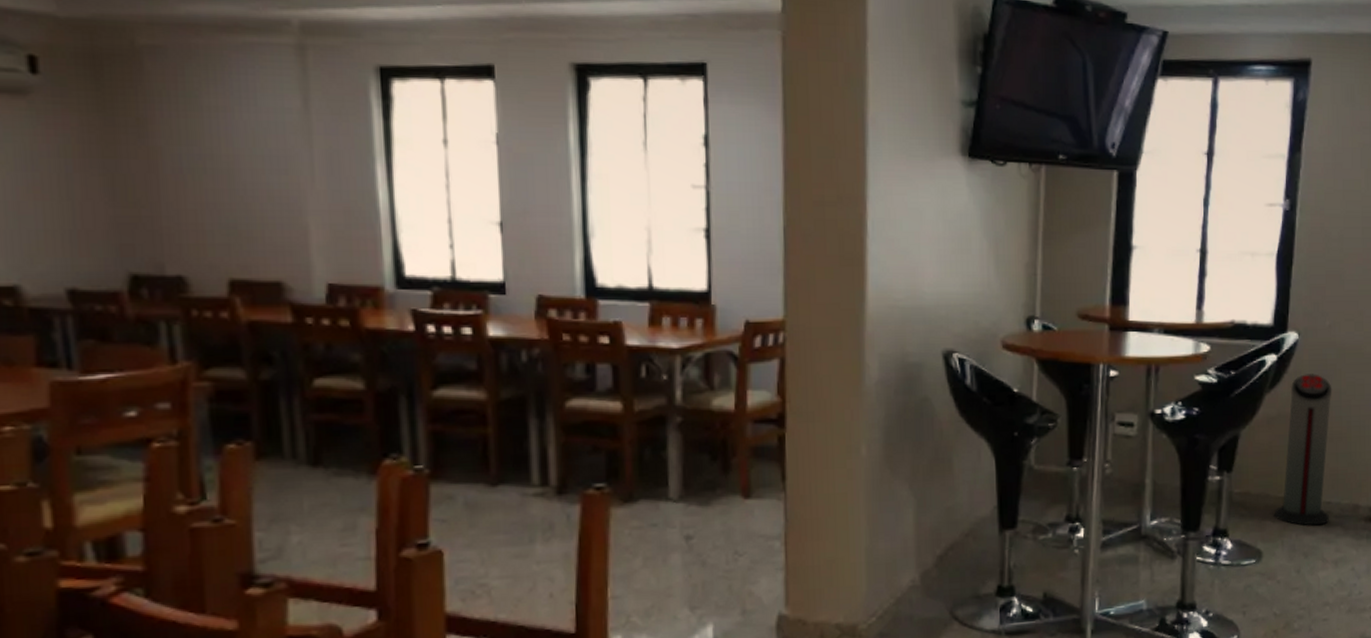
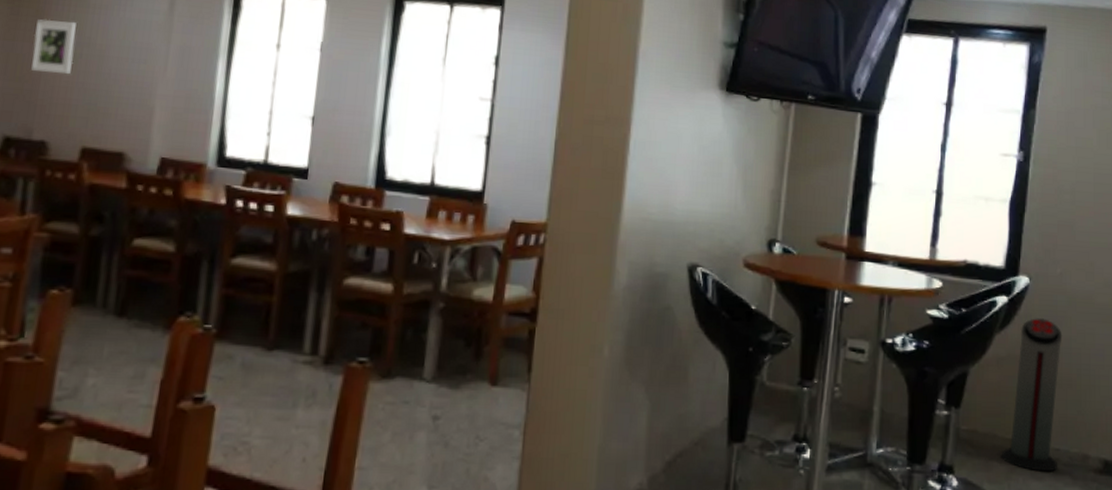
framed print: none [140,128,198,195] -> present [31,19,76,75]

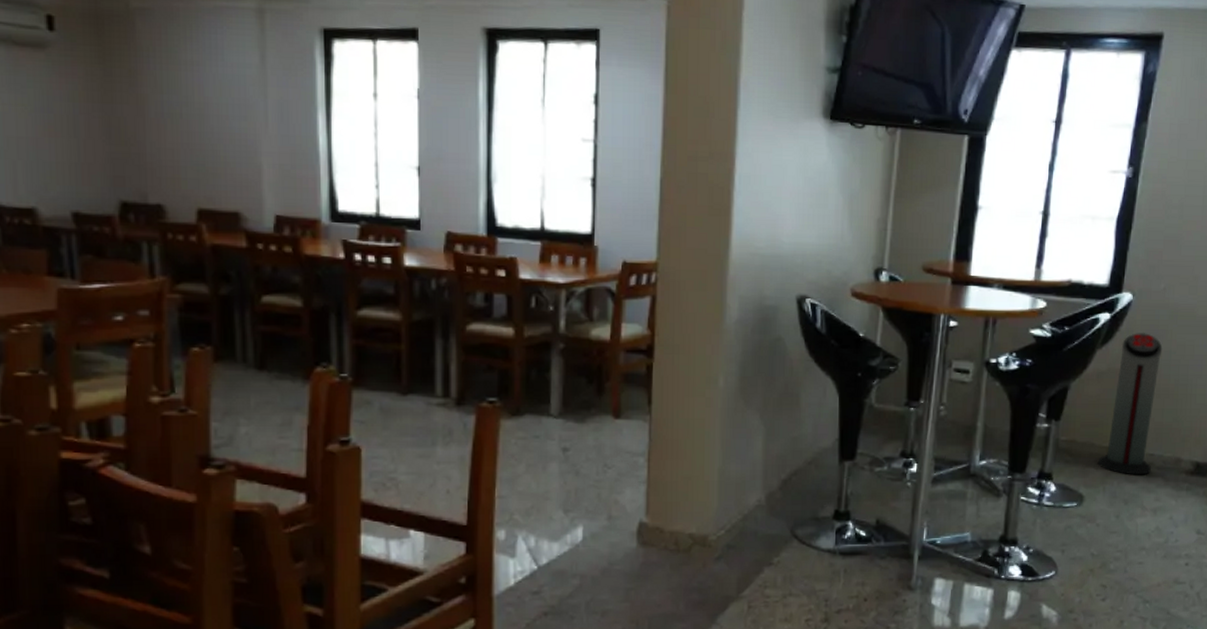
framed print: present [31,19,76,75] -> none [132,79,175,136]

